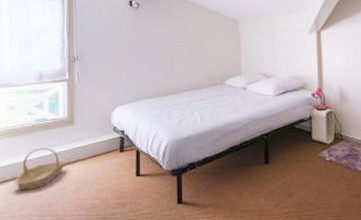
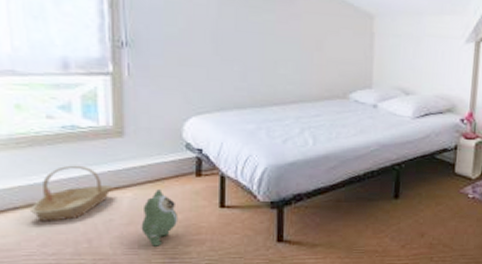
plush toy: none [83,163,108,209] -> present [141,190,179,246]

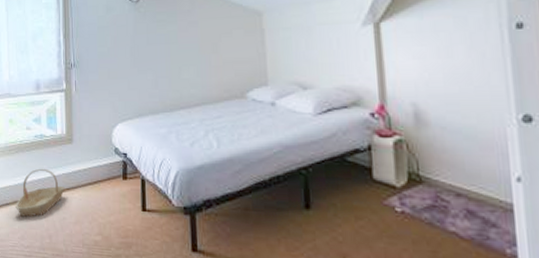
plush toy: present [141,190,179,246] -> none [84,191,111,247]

